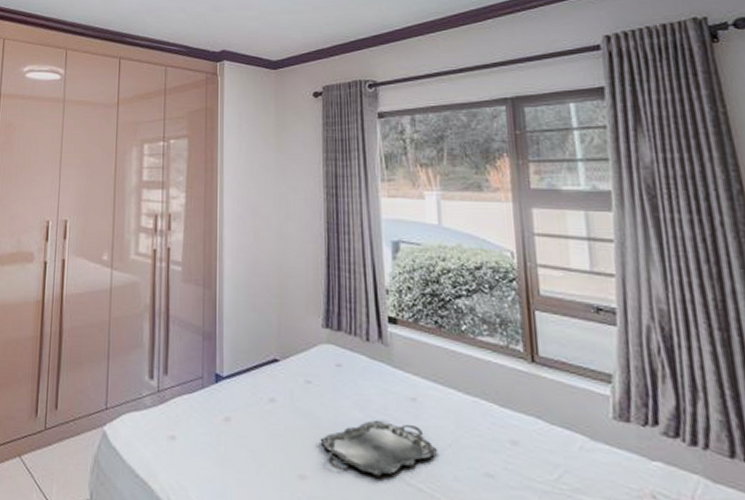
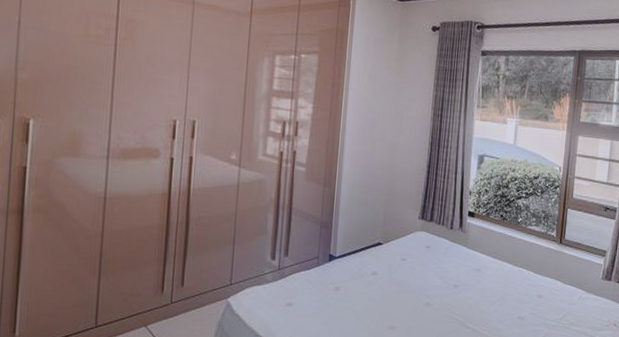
serving tray: present [320,419,438,477] -> none [408,285,490,323]

